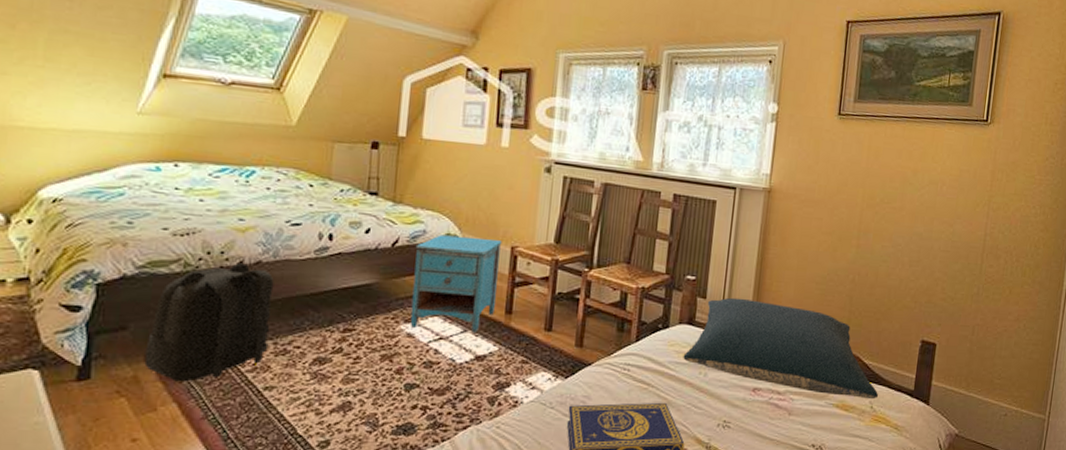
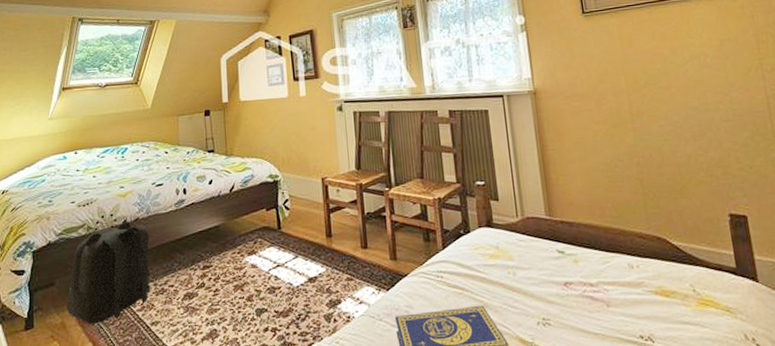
nightstand: present [410,234,503,334] -> none [247,174,317,259]
pillow: present [683,297,878,400] -> none [489,195,698,282]

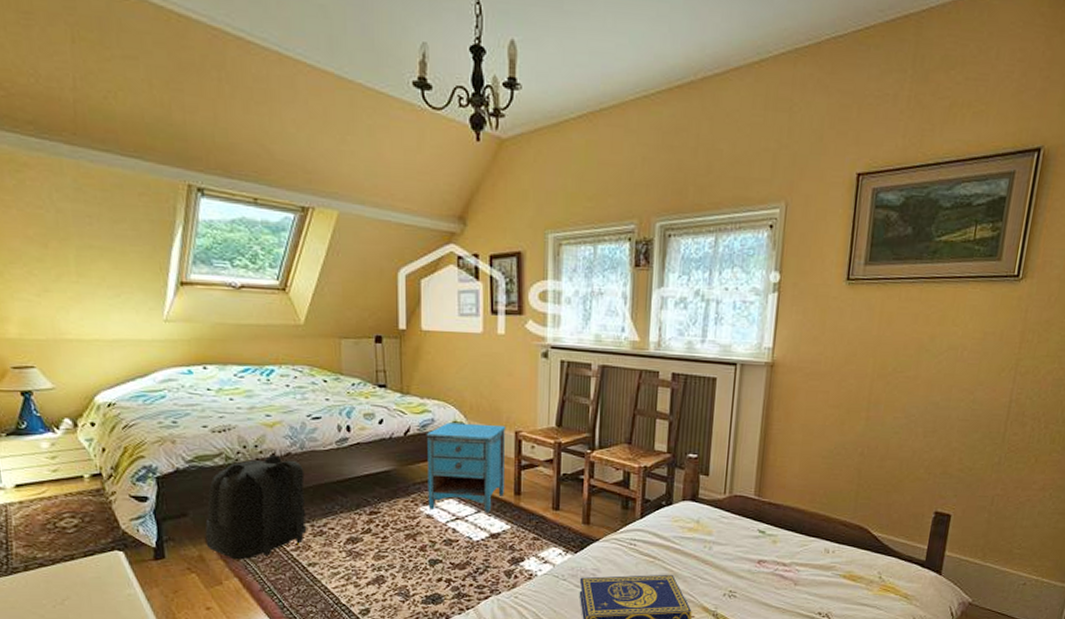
nightstand: none [247,174,317,259] -> present [426,422,506,514]

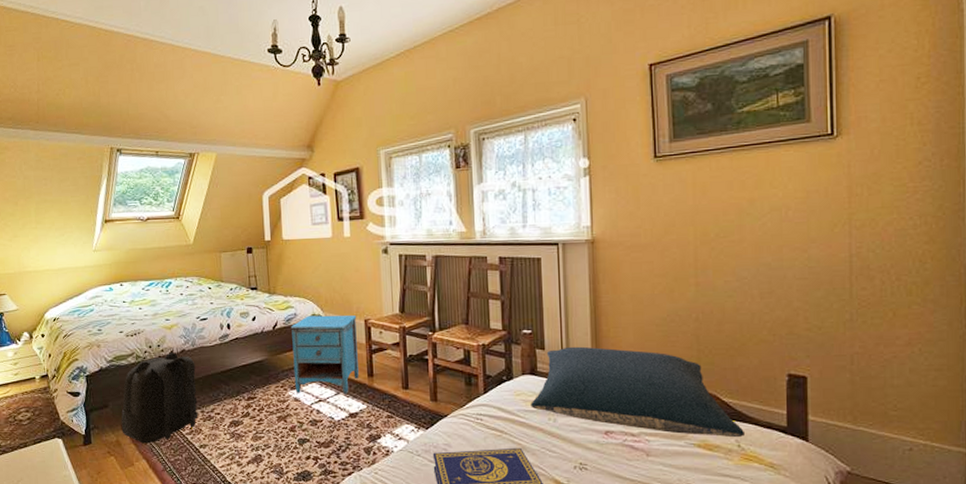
pillow: none [687,474,887,570] -> present [531,346,744,438]

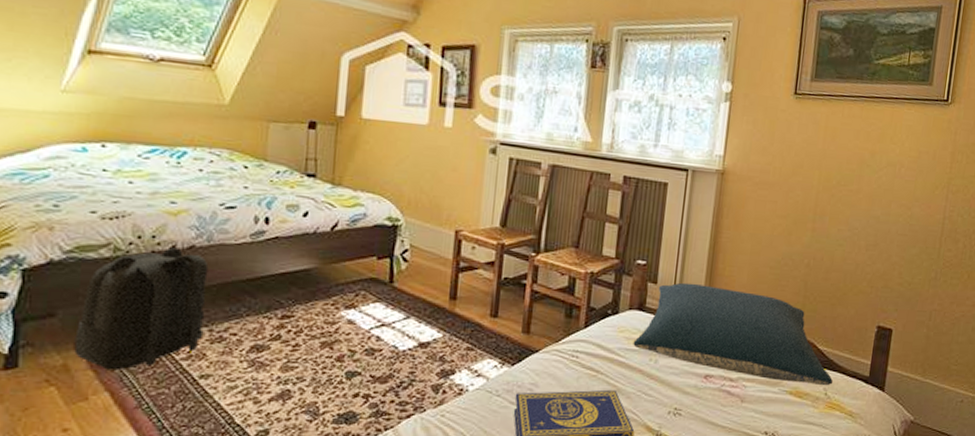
nightstand: present [290,315,359,395] -> none [350,218,446,320]

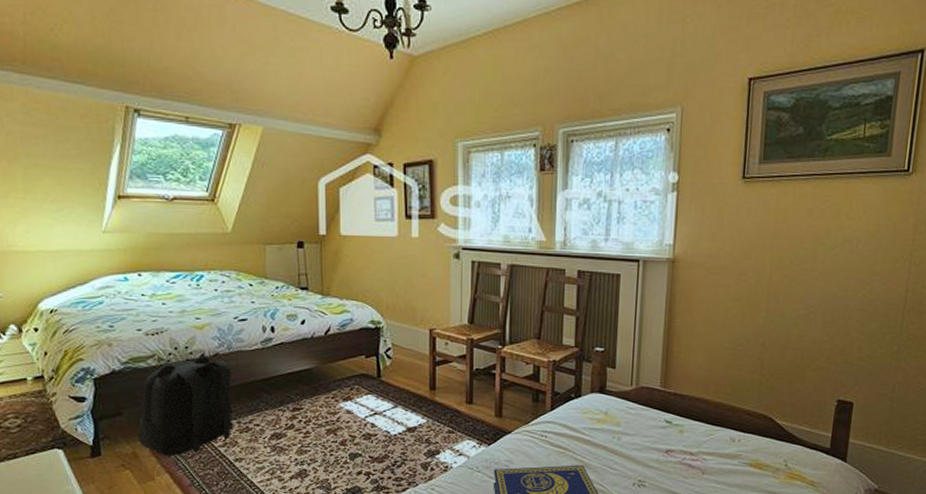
pillow: present [633,282,832,386] -> none [596,366,792,458]

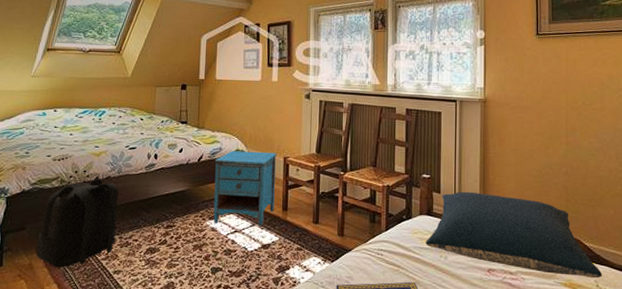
nightstand: none [345,322,421,408] -> present [213,151,277,227]
pillow: none [596,366,792,458] -> present [426,191,602,279]

